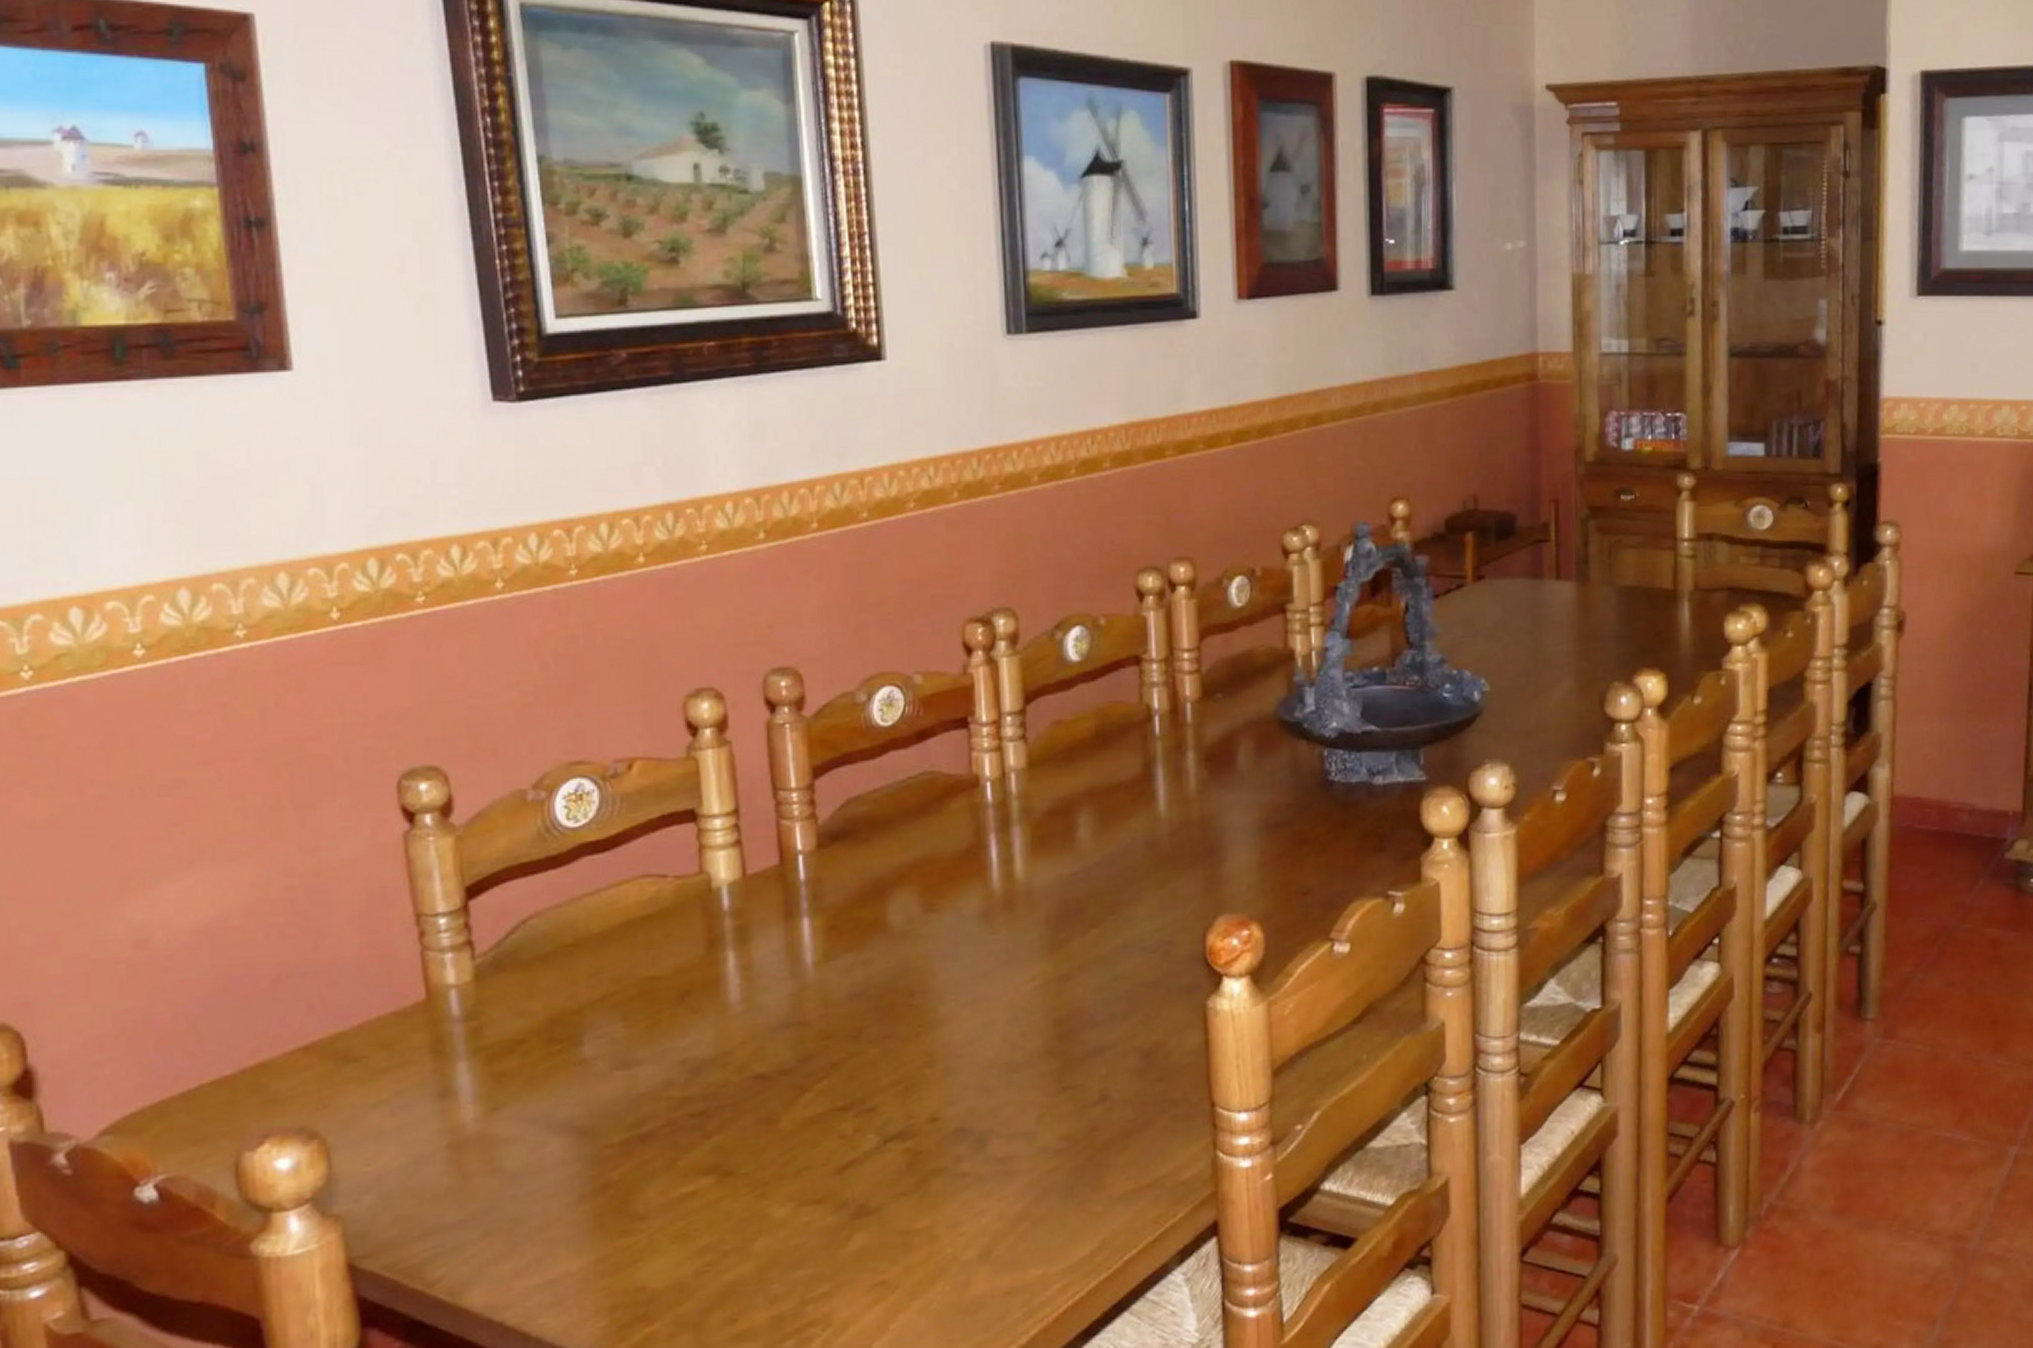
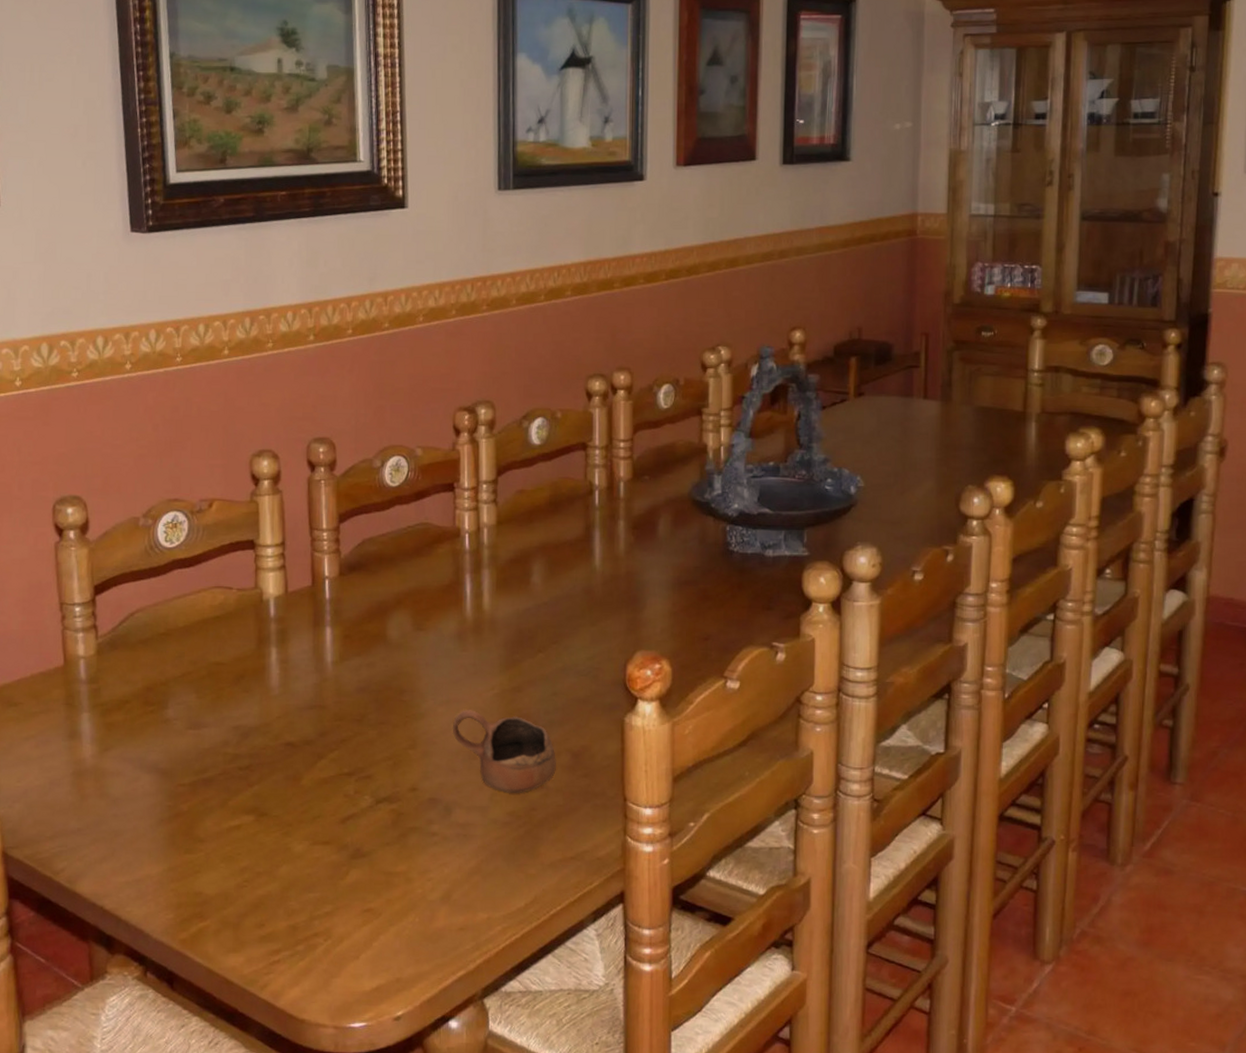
cup: none [982,1009,1122,1112] -> present [452,710,556,793]

